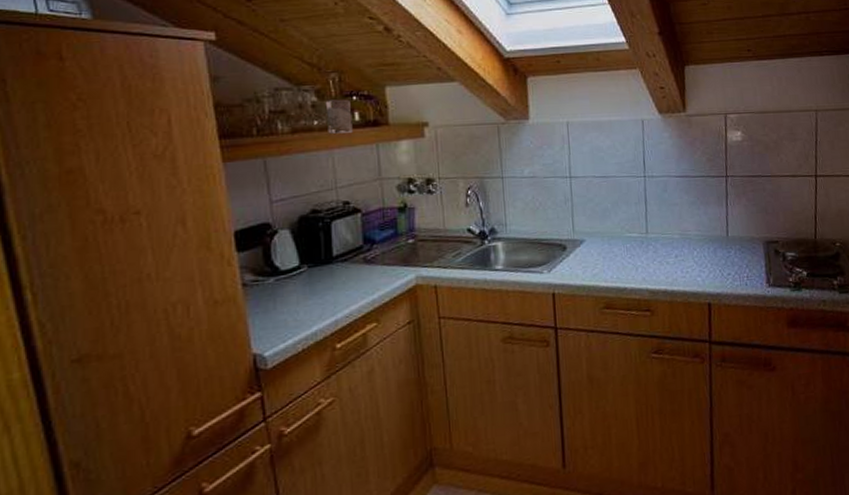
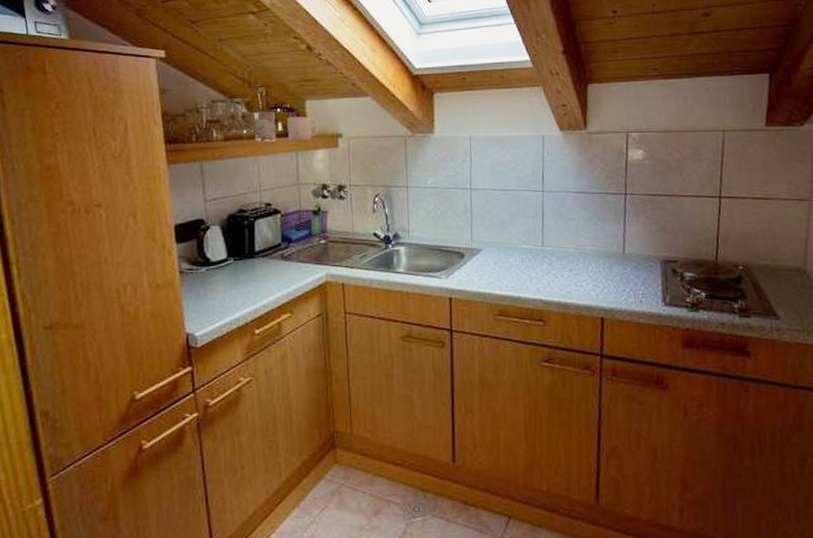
mug: none [363,104,403,133] -> present [286,116,320,142]

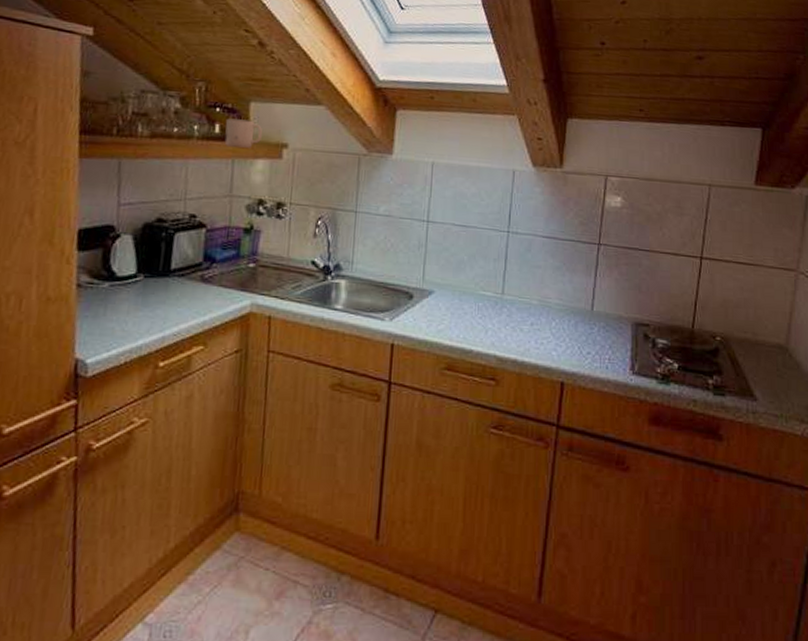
jar: present [253,110,276,142] -> none [186,107,214,145]

